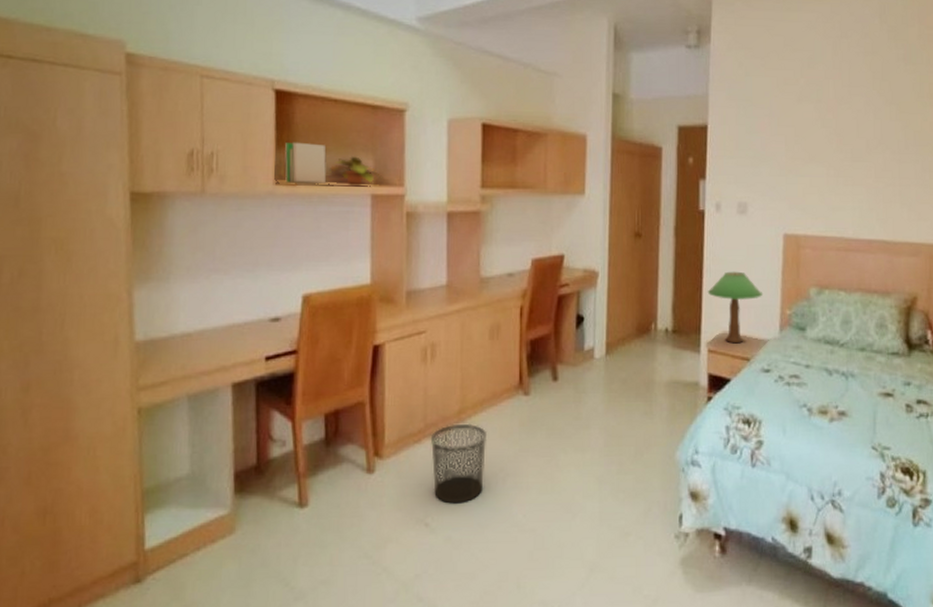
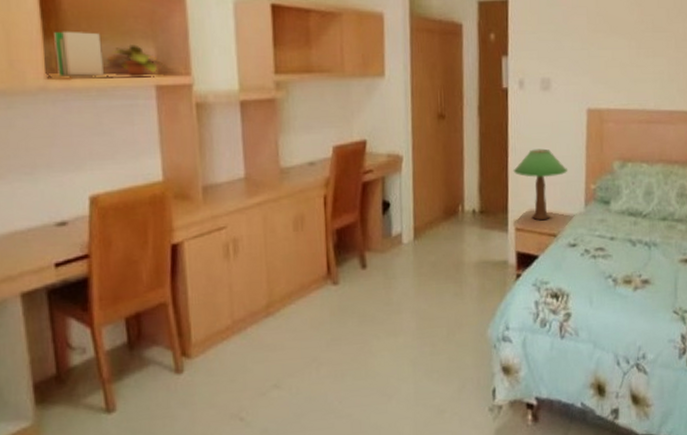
waste bin: present [431,423,486,504] -> none [240,316,298,397]

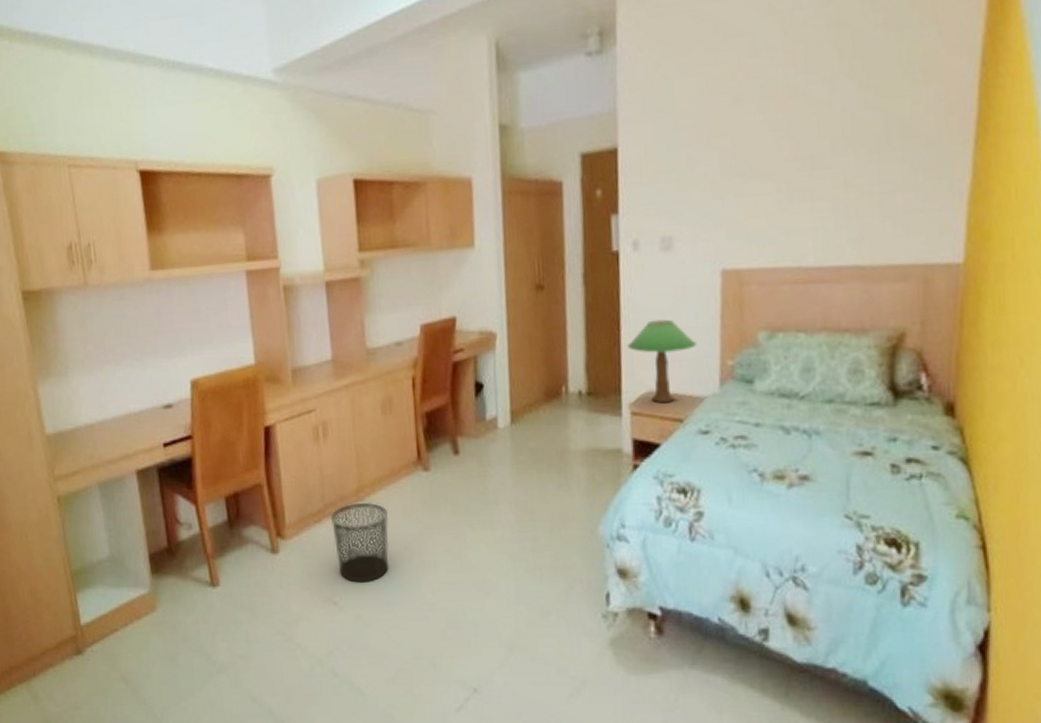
books: present [54,31,105,77] -> none [156,222,201,267]
plant: present [103,44,167,78] -> none [198,231,256,264]
waste bin: none [240,316,298,397] -> present [331,502,390,583]

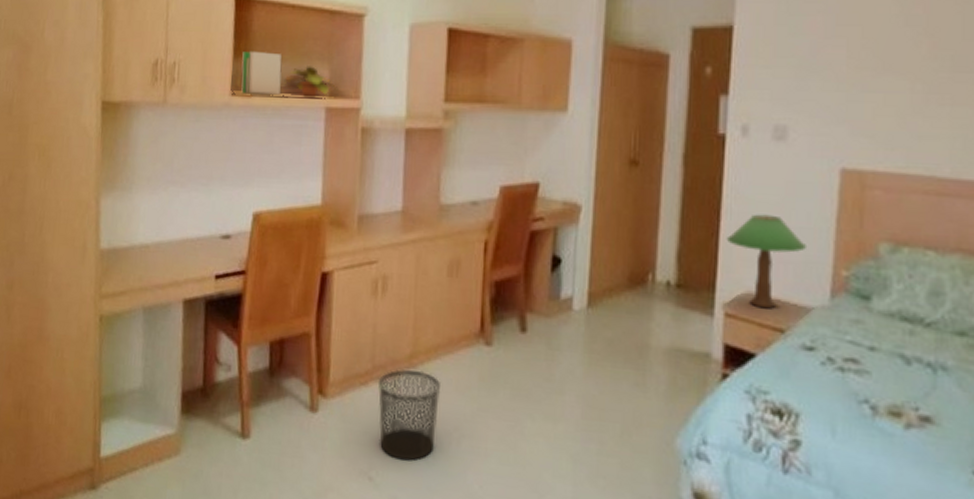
books: none [156,222,201,267] -> present [241,50,283,96]
plant: none [198,231,256,264] -> present [281,66,339,99]

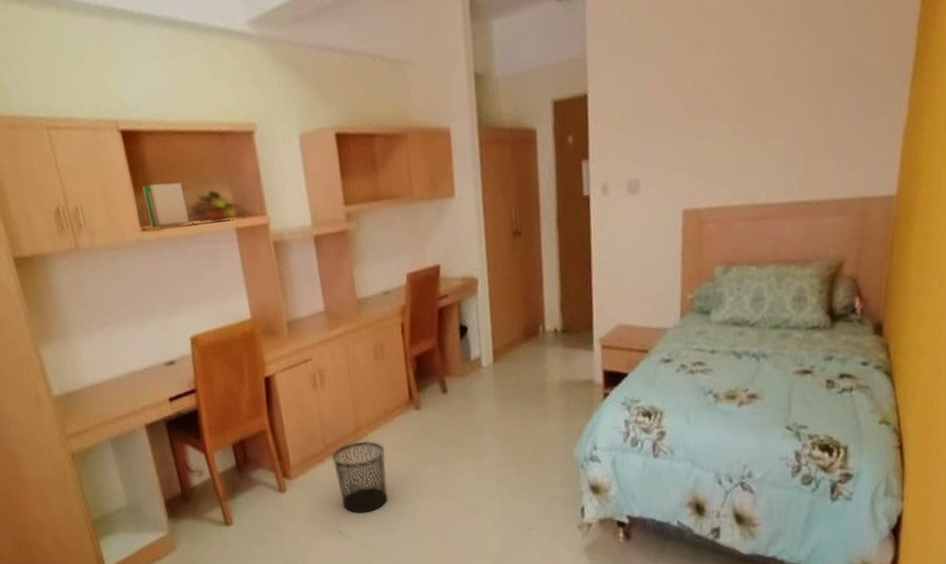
table lamp: present [726,214,808,309] -> none [597,258,661,337]

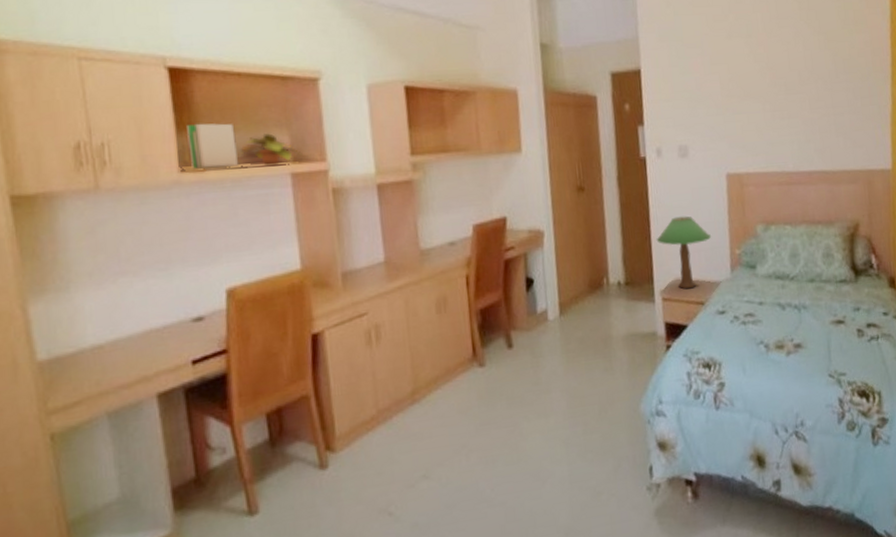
waste bin: present [332,440,388,513] -> none [385,403,447,489]
table lamp: none [597,258,661,337] -> present [656,216,712,290]

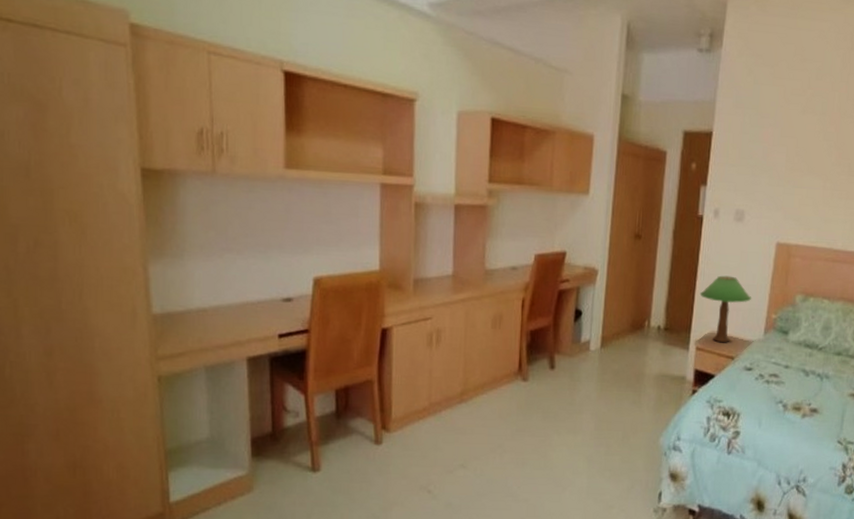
books: present [187,123,239,169] -> none [295,126,337,170]
plant: present [237,133,302,167] -> none [336,144,392,175]

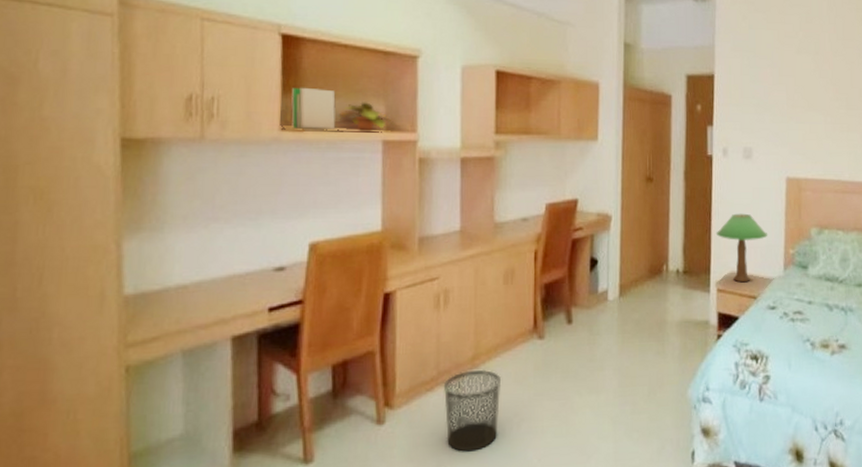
books: none [295,126,337,170] -> present [291,87,336,130]
plant: none [336,144,392,175] -> present [335,102,395,133]
waste bin: none [435,404,486,475] -> present [444,369,501,452]

